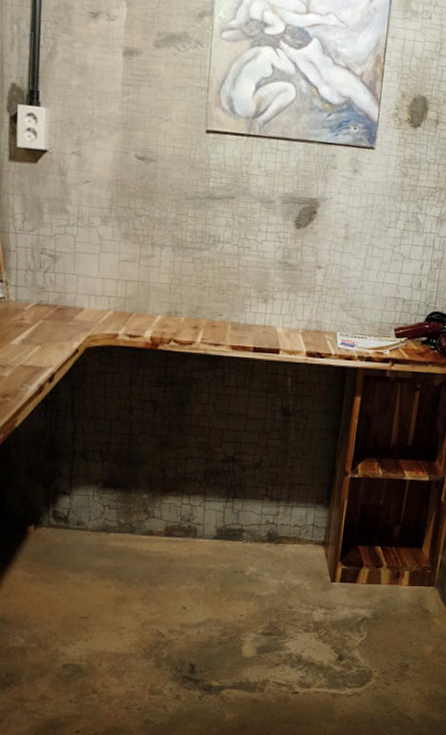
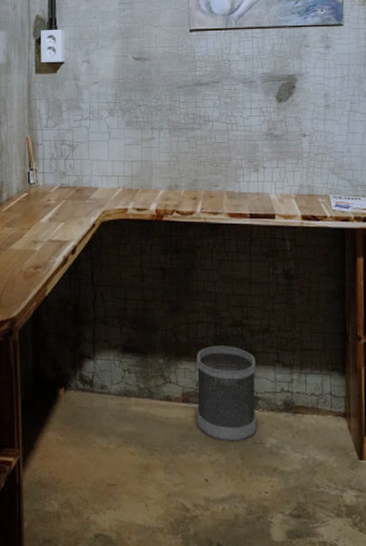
wastebasket: none [179,480,244,572] -> present [197,345,257,443]

